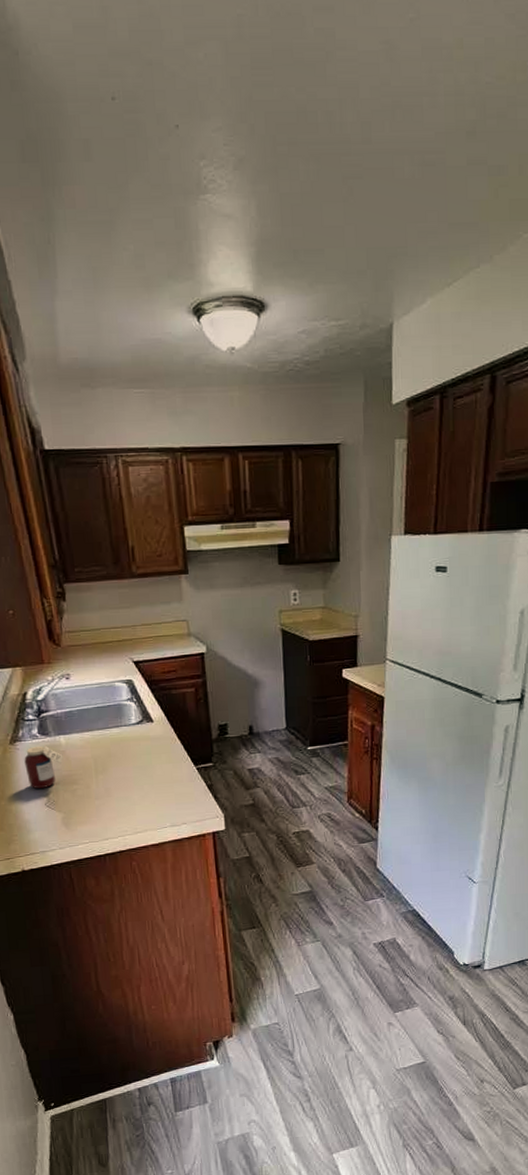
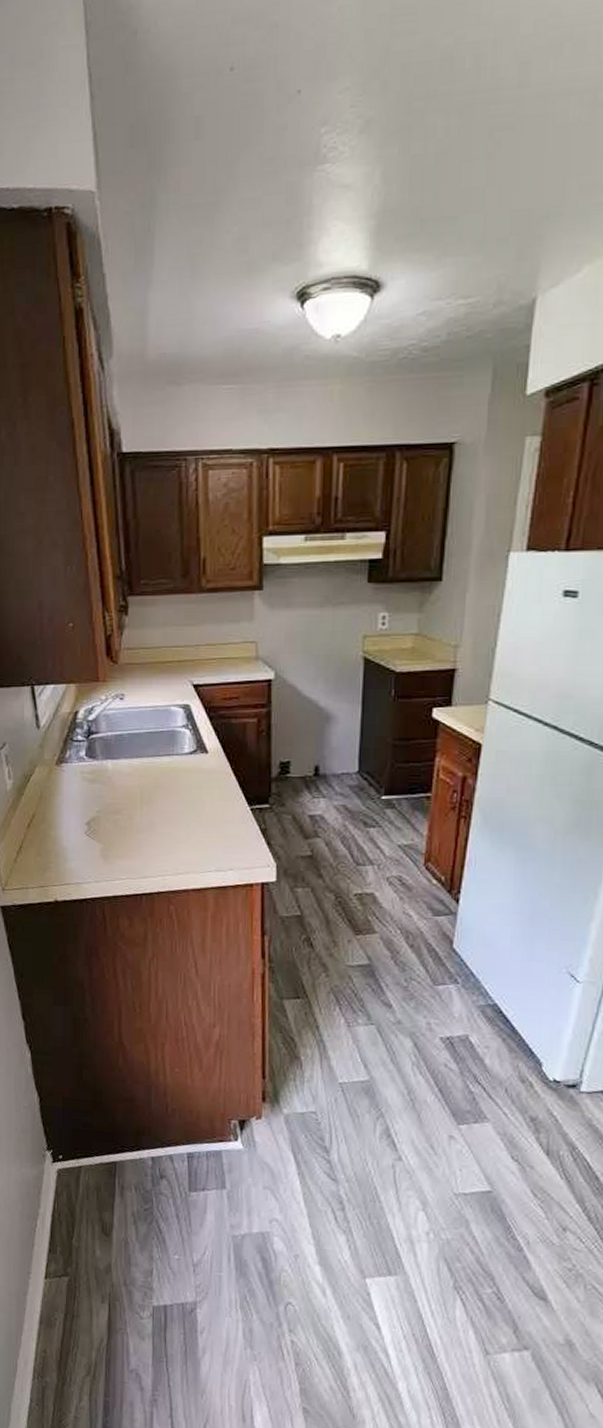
jar: present [24,745,63,789] -> none [68,769,109,816]

